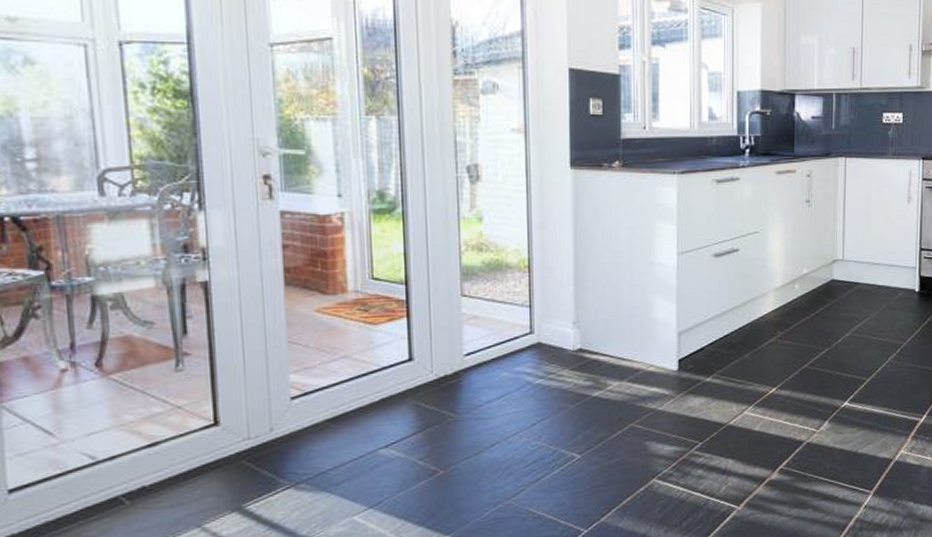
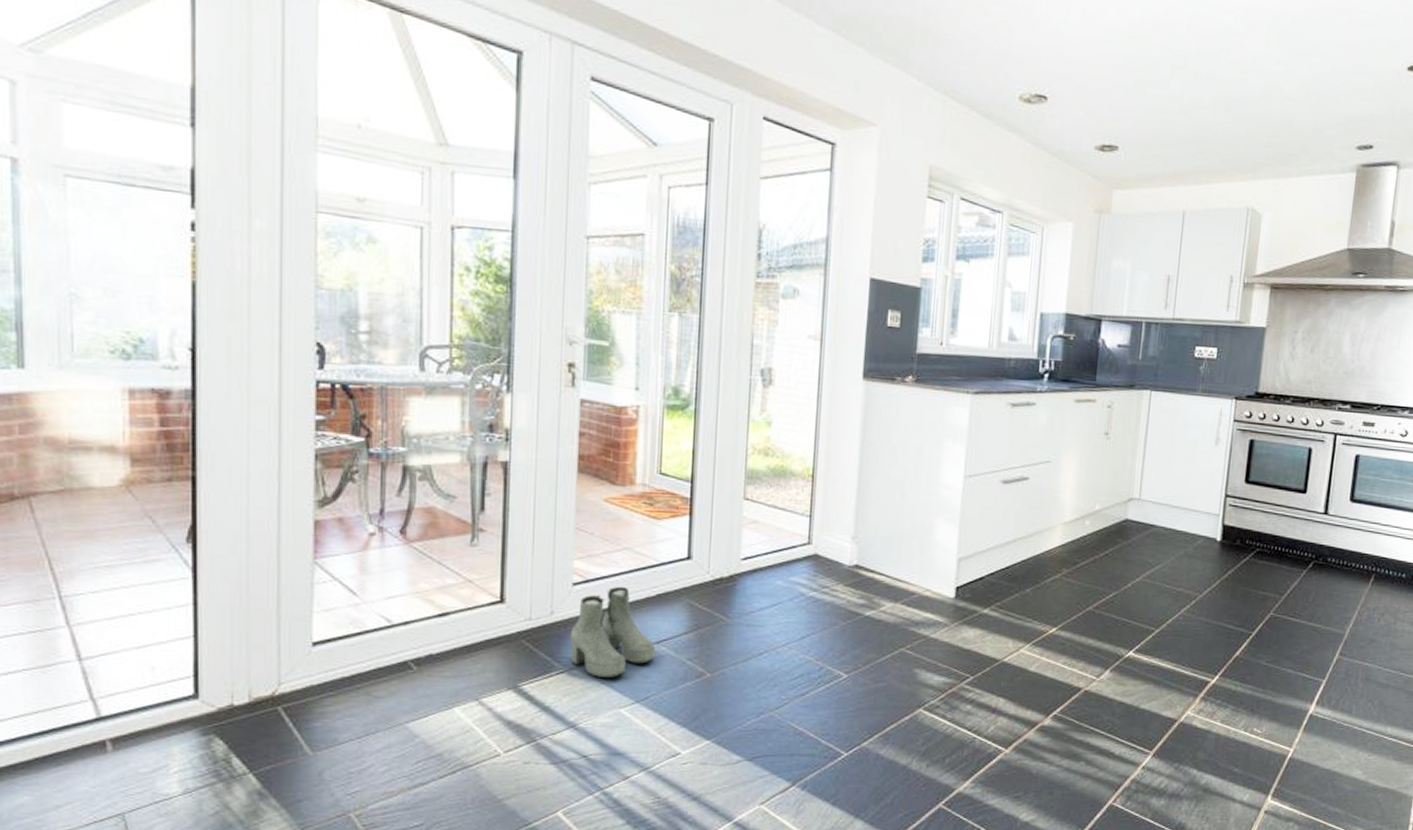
boots: none [293,394,385,488] -> present [569,586,656,678]

